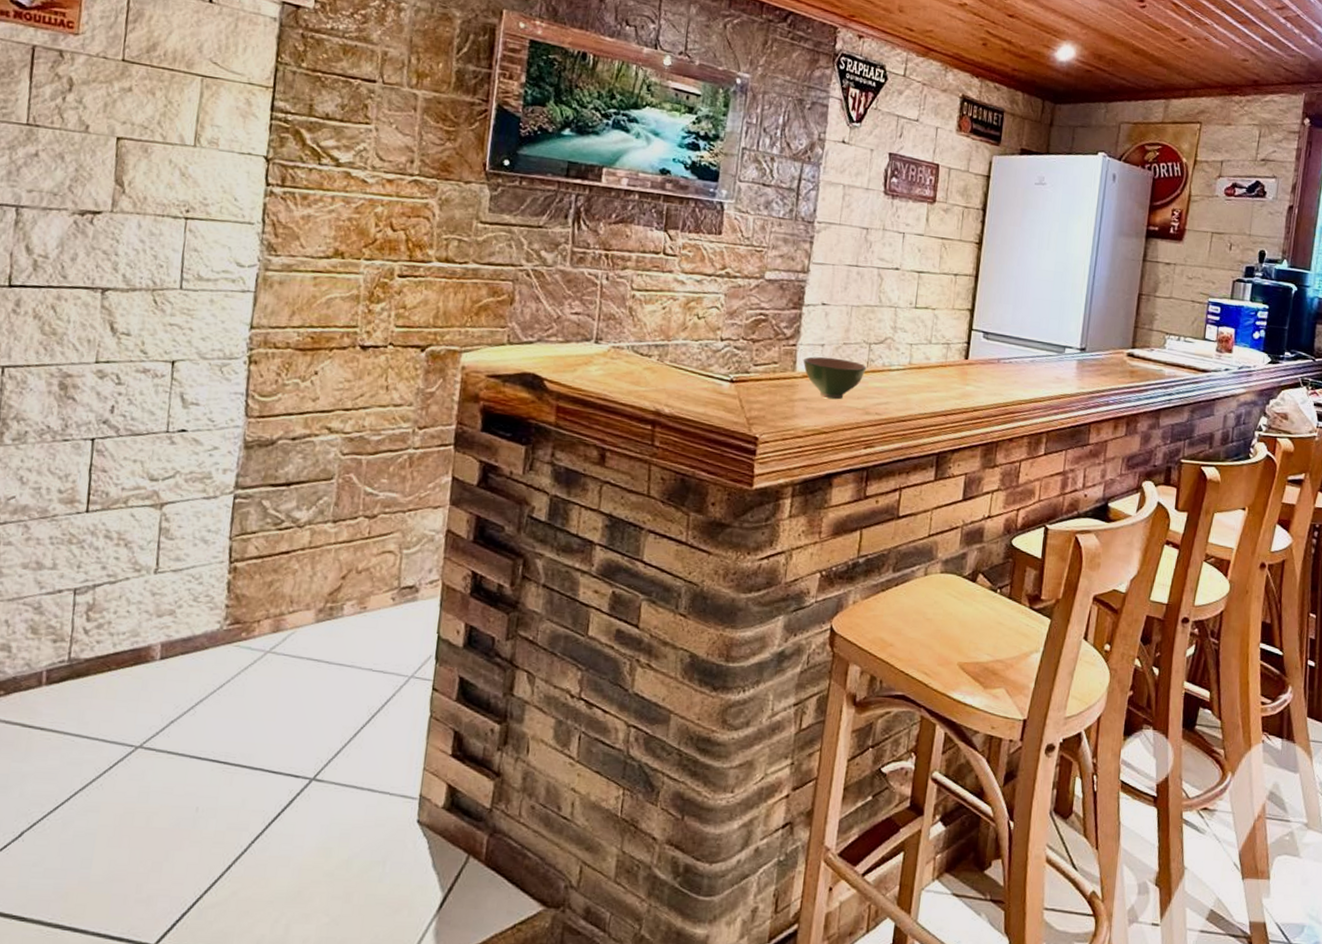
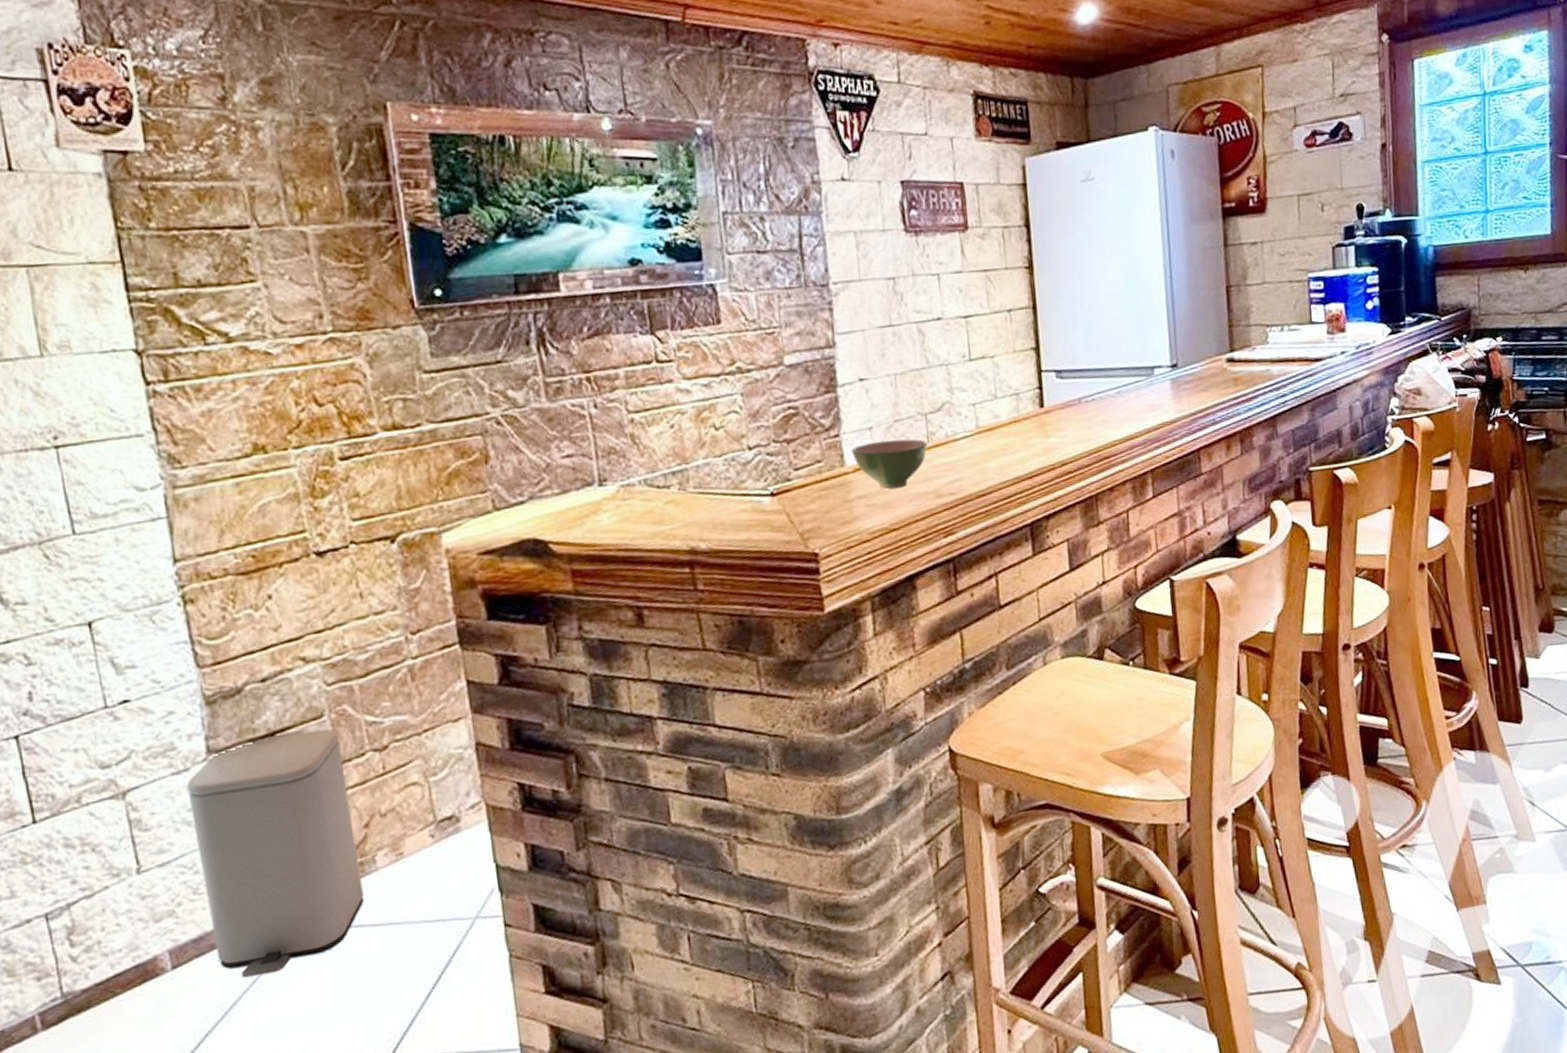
pedal bin: none [198,484,341,683] -> present [186,729,364,979]

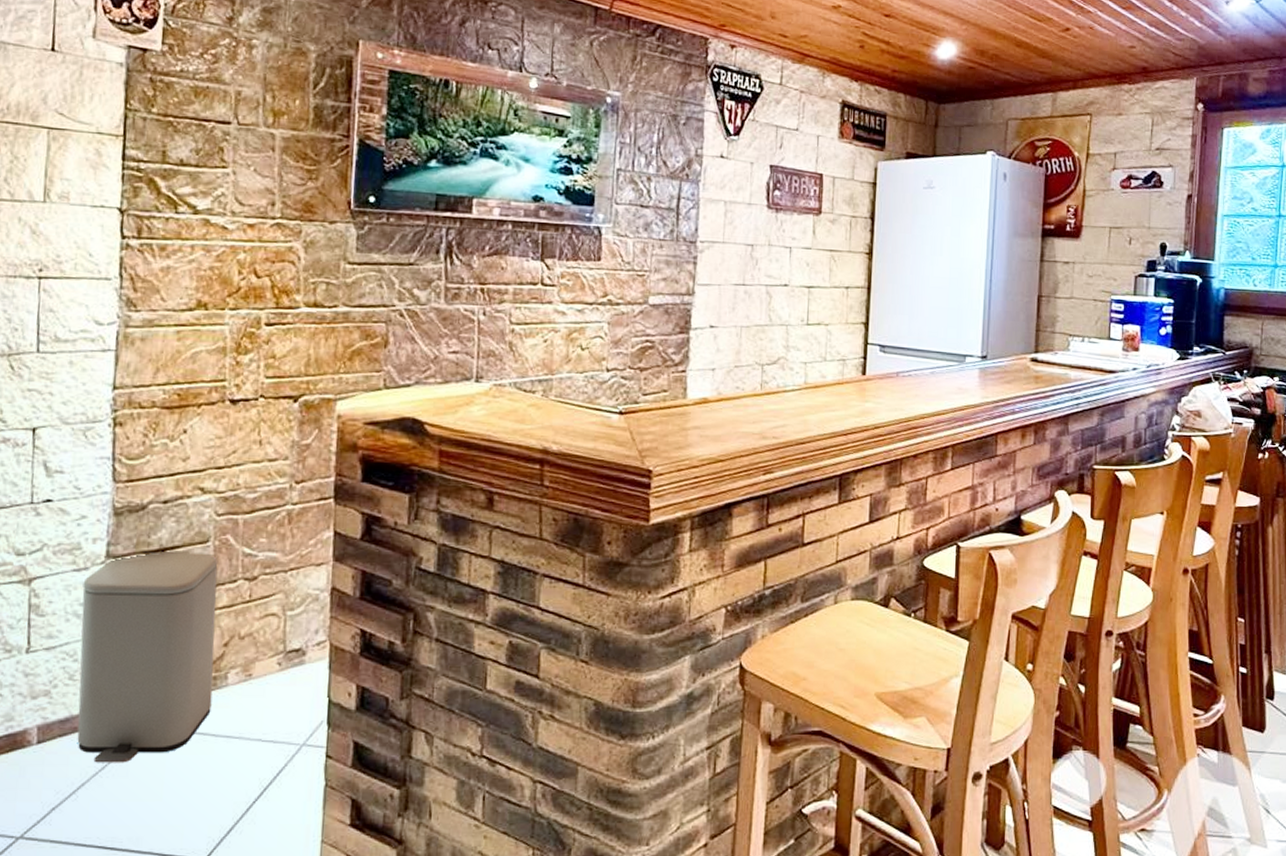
bowl: present [851,439,928,490] -> none [693,381,761,426]

